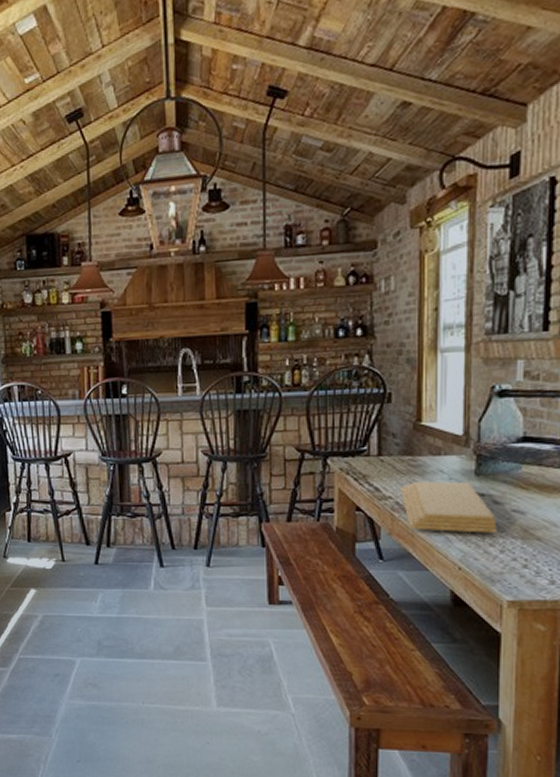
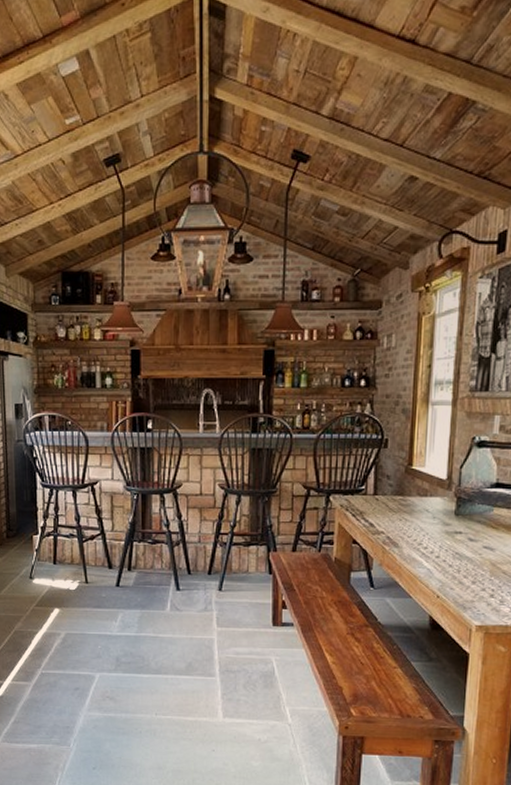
cutting board: present [401,480,497,533] -> none [392,518,471,566]

